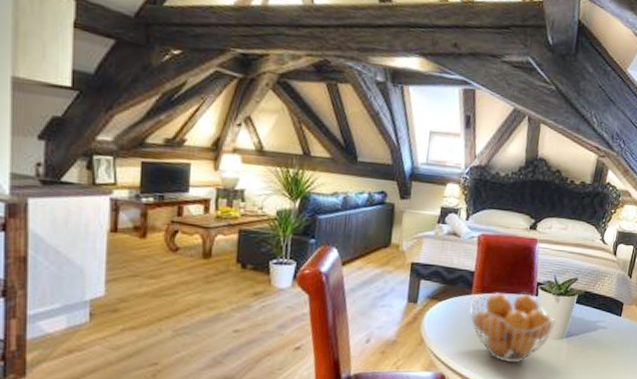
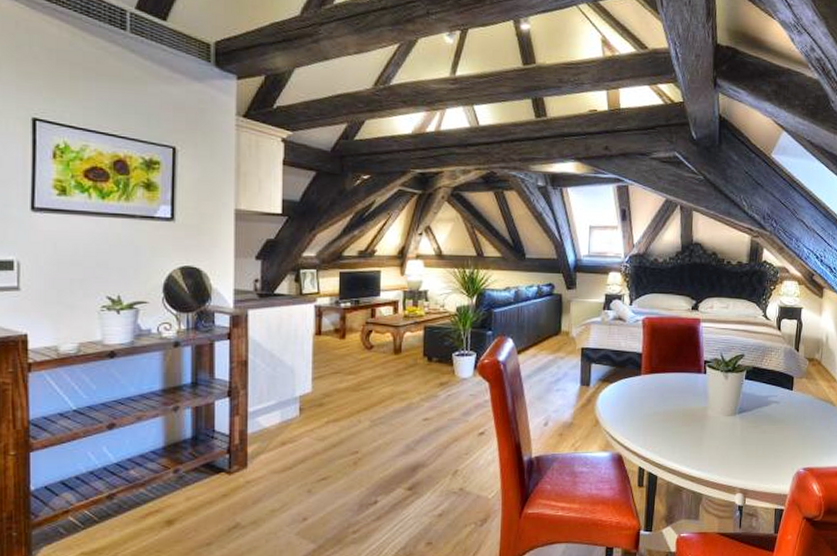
fruit basket: present [469,293,557,363] -> none [640,371,727,441]

